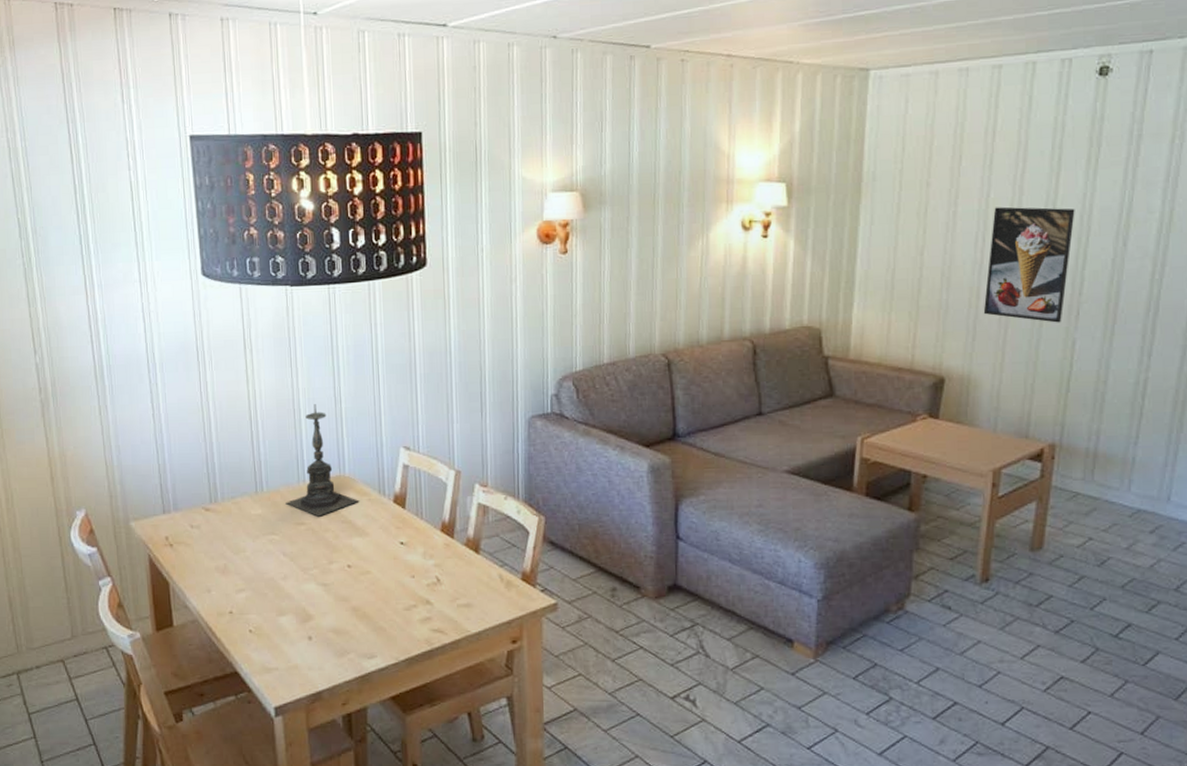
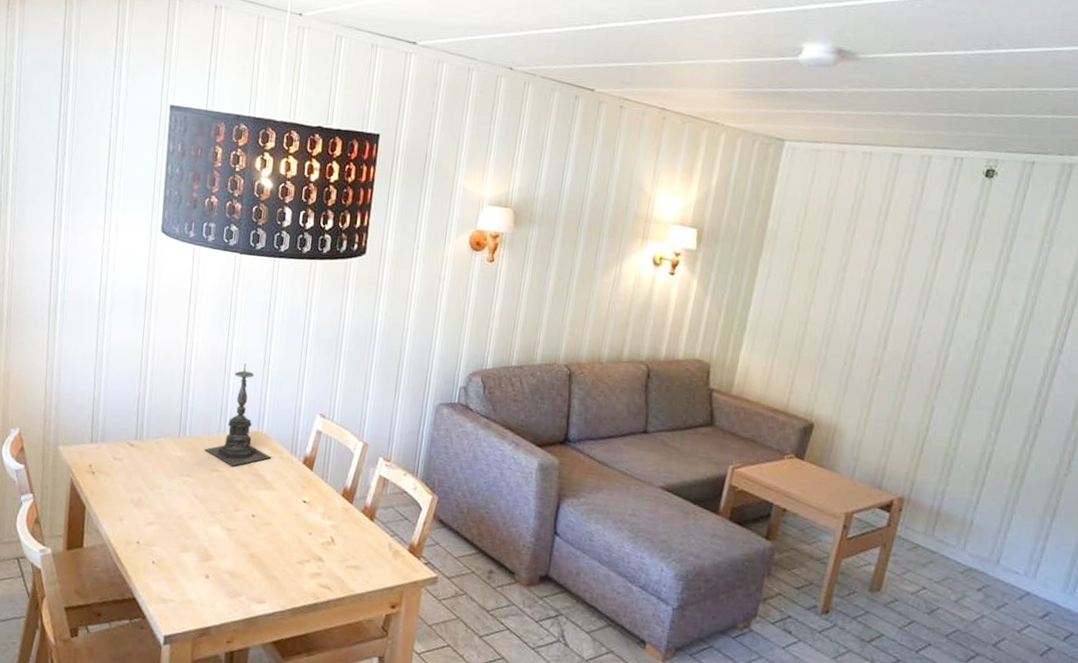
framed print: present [983,206,1075,323] -> none [856,278,949,390]

